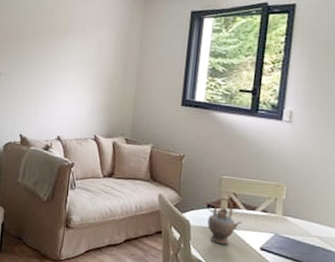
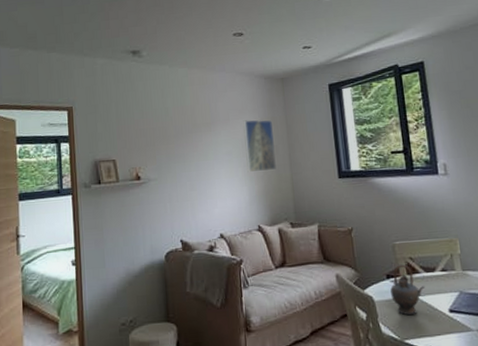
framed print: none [94,33,127,86] -> present [243,120,276,173]

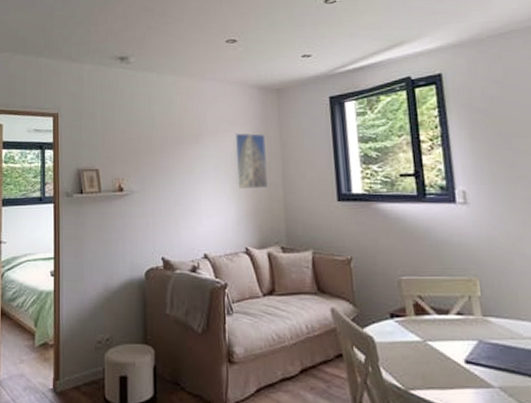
teapot: present [390,264,426,315] -> none [394,303,437,361]

